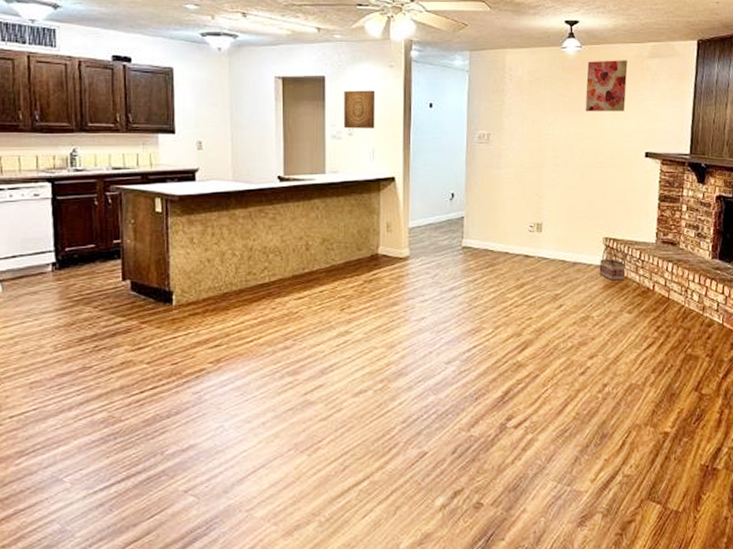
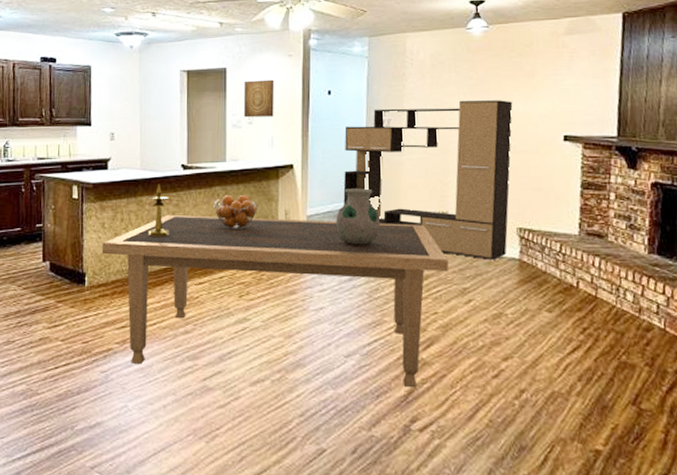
dining table: none [190,228,542,389] -> present [101,214,448,388]
candlestick: none [241,196,266,252] -> present [148,184,170,238]
fruit basket: none [313,208,359,243] -> present [213,195,257,229]
vase: none [437,201,480,256] -> present [336,188,381,245]
media console: none [444,118,602,267] -> present [343,100,513,260]
wall art: present [585,60,628,111] -> none [493,38,541,94]
basket: present [599,247,626,281] -> none [513,239,544,275]

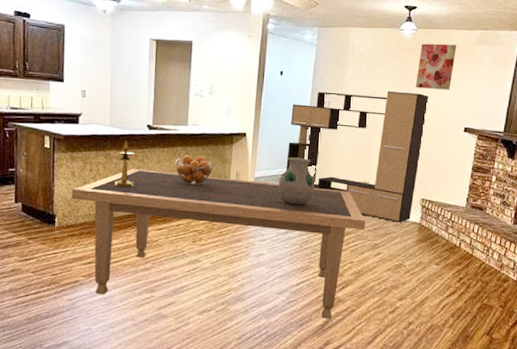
wall art: present [243,79,275,118] -> none [205,55,235,90]
wall art: none [493,38,541,94] -> present [415,43,457,90]

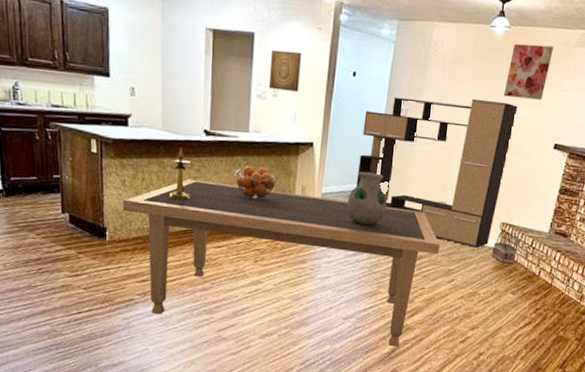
wall art: none [205,55,235,90] -> present [268,49,302,92]
basket: none [414,207,437,237] -> present [491,232,517,264]

